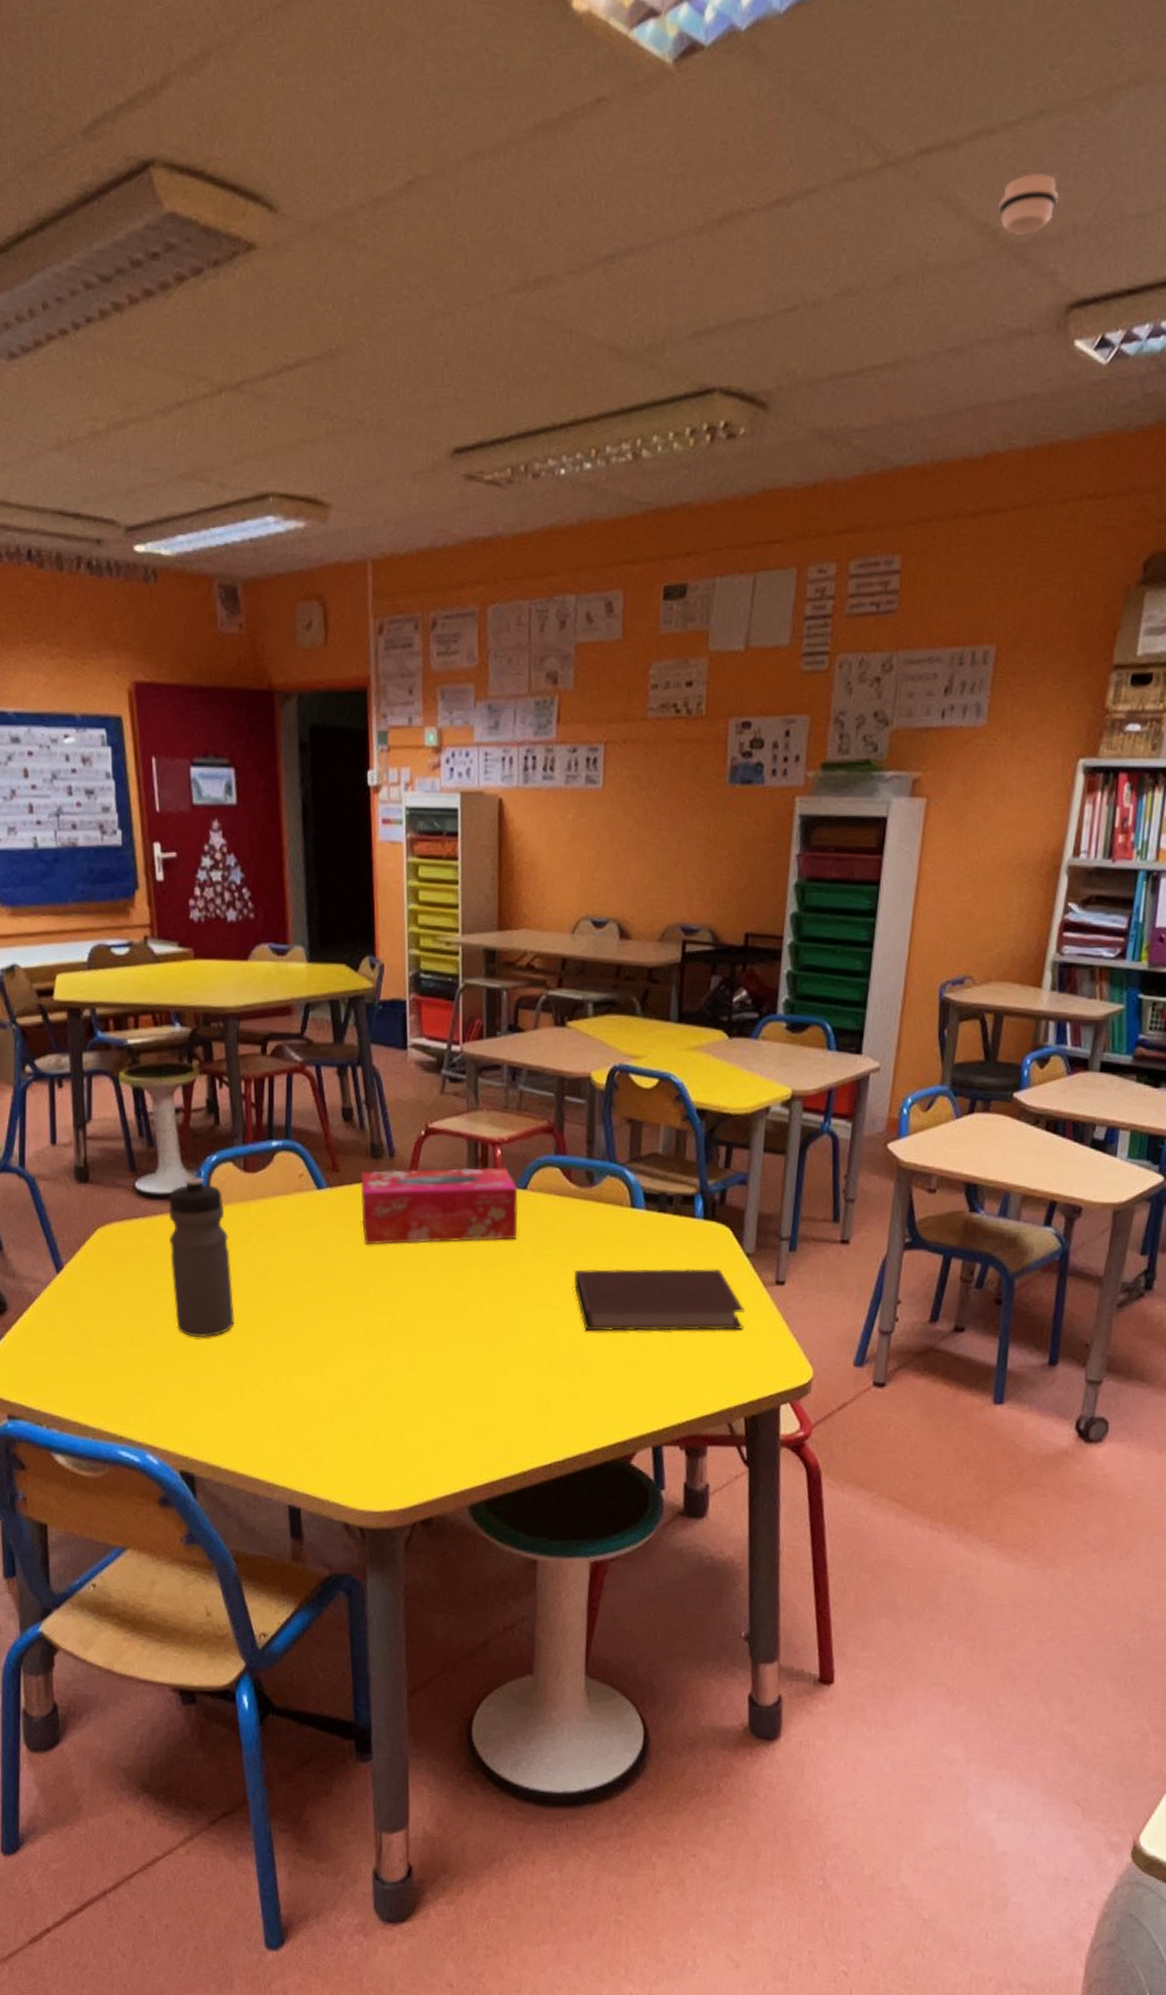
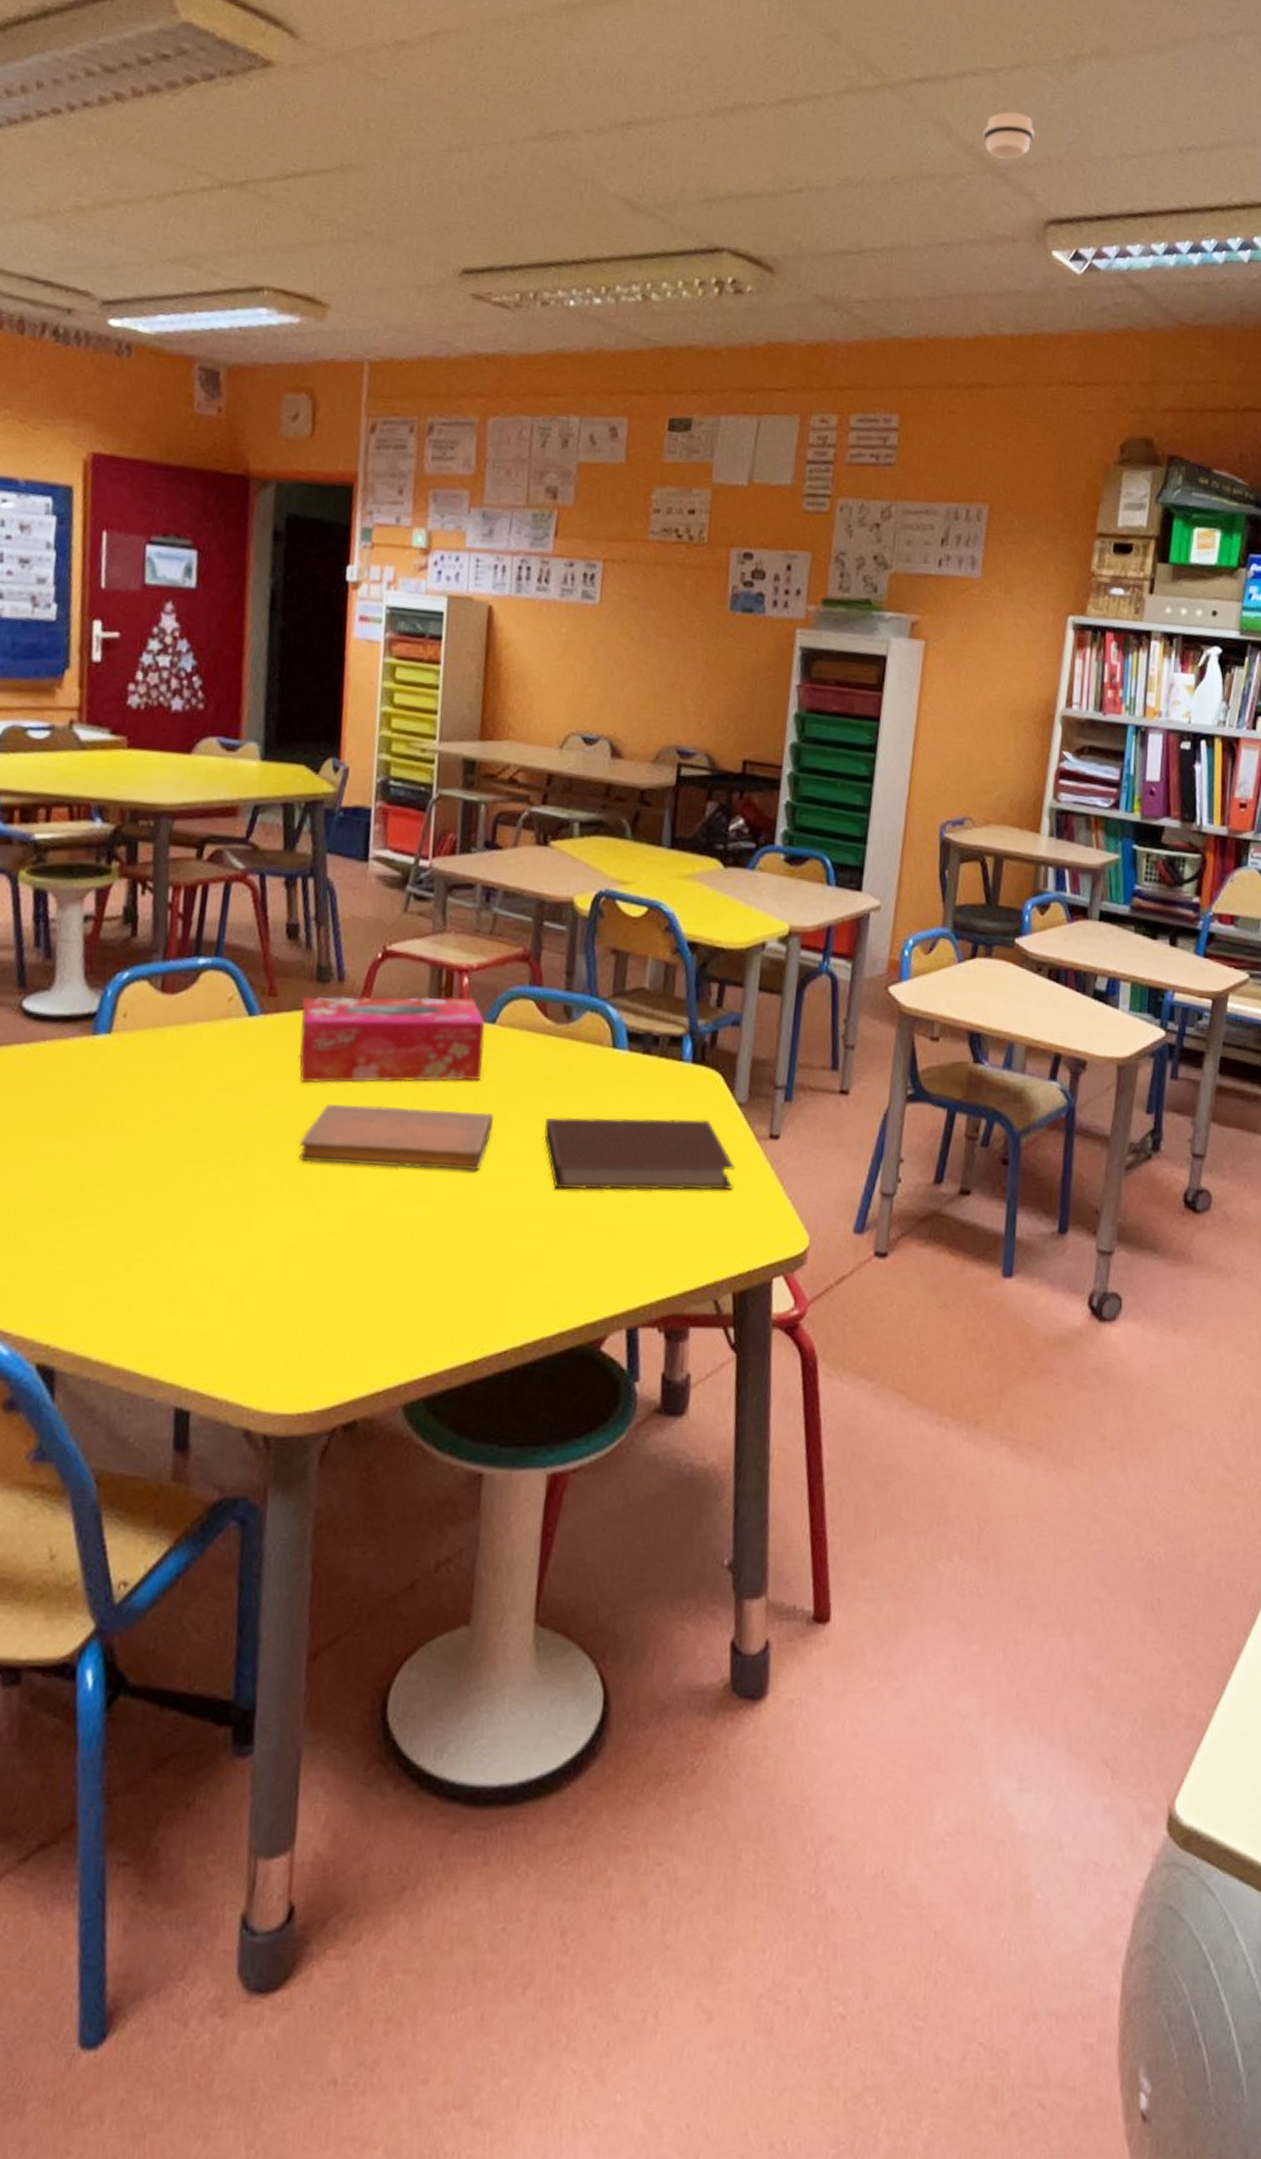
water bottle: present [168,1177,234,1337] -> none [54,996,133,1192]
notebook: none [368,1261,529,1317] -> present [299,1103,493,1171]

